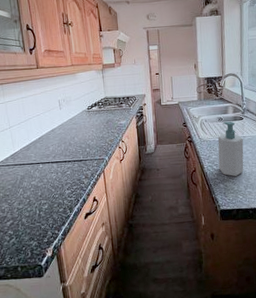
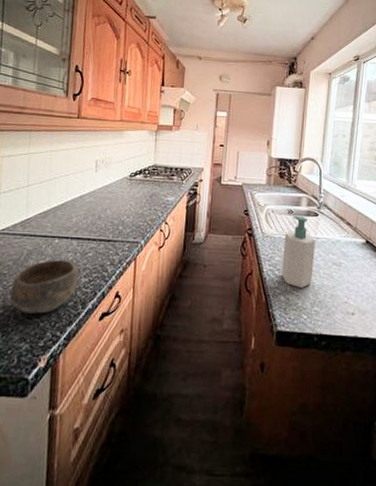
bowl: none [13,179,63,221] -> present [8,260,79,314]

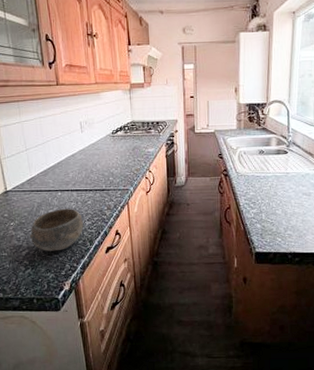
soap bottle: present [281,215,315,289] -> none [256,154,286,217]

